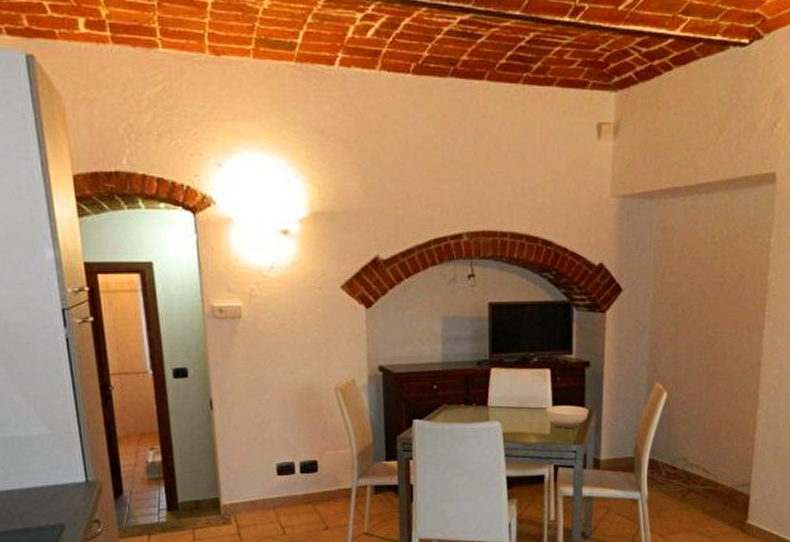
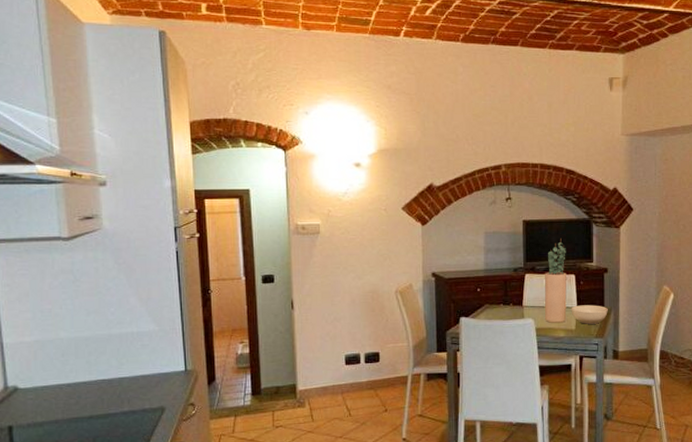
vase: none [514,324,540,427] -> present [545,238,567,323]

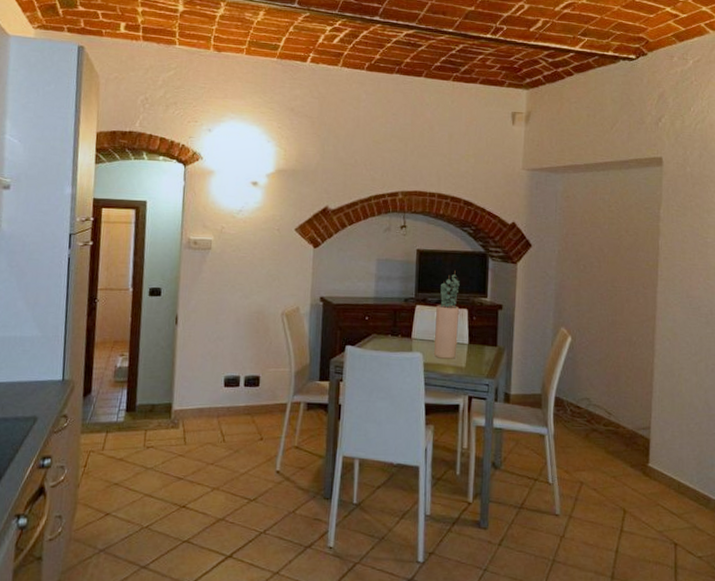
bowl: present [571,305,608,324] -> none [462,341,501,363]

